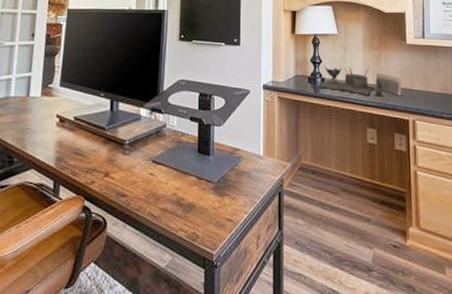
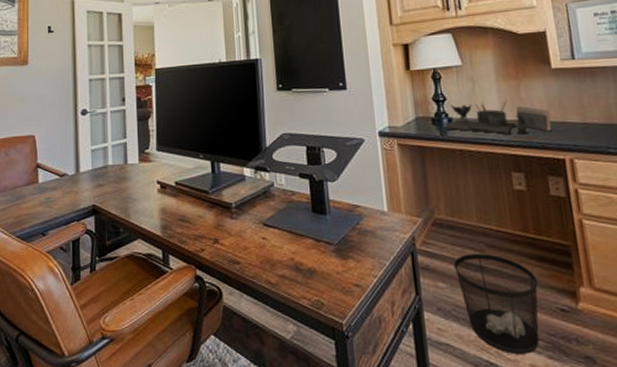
waste bin: none [313,196,378,283] -> present [453,254,539,354]

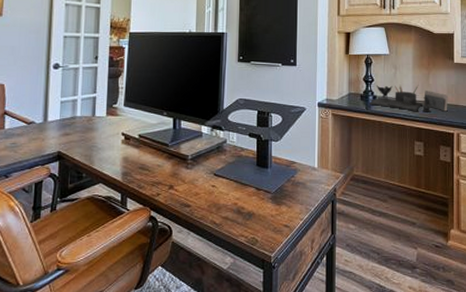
waste bin: present [453,254,539,354] -> none [363,203,422,279]

